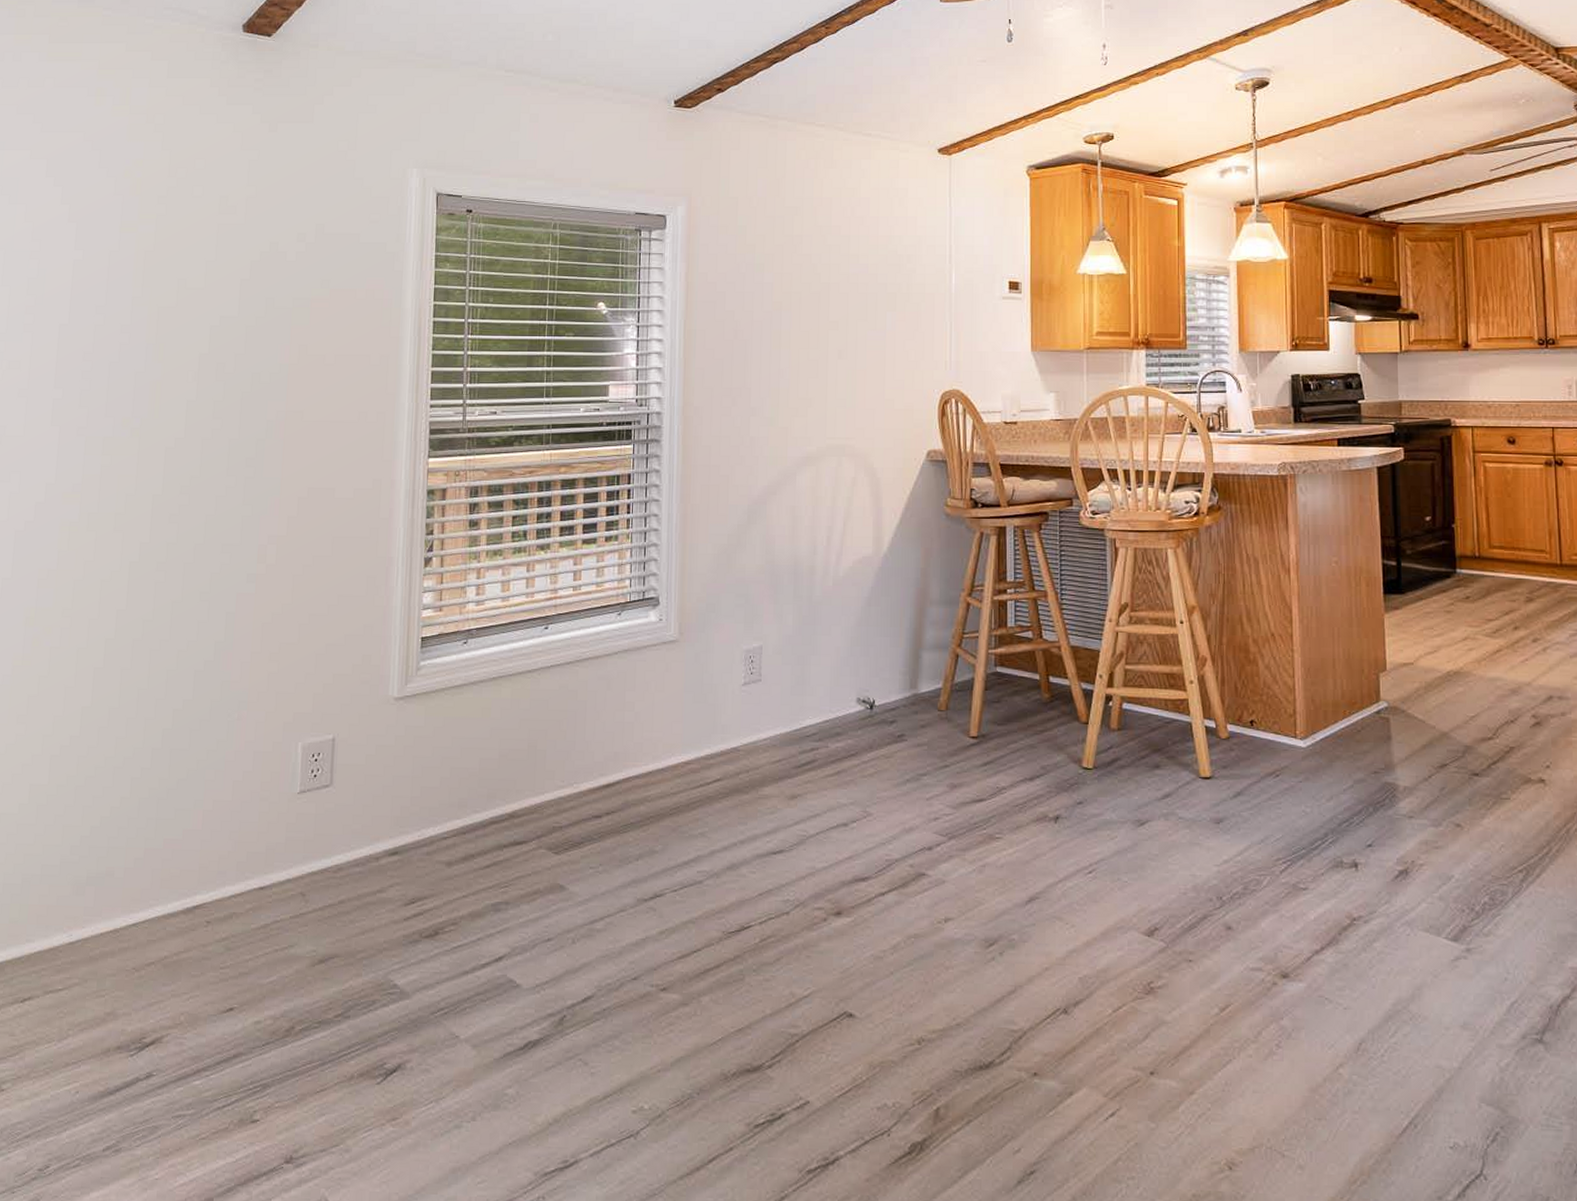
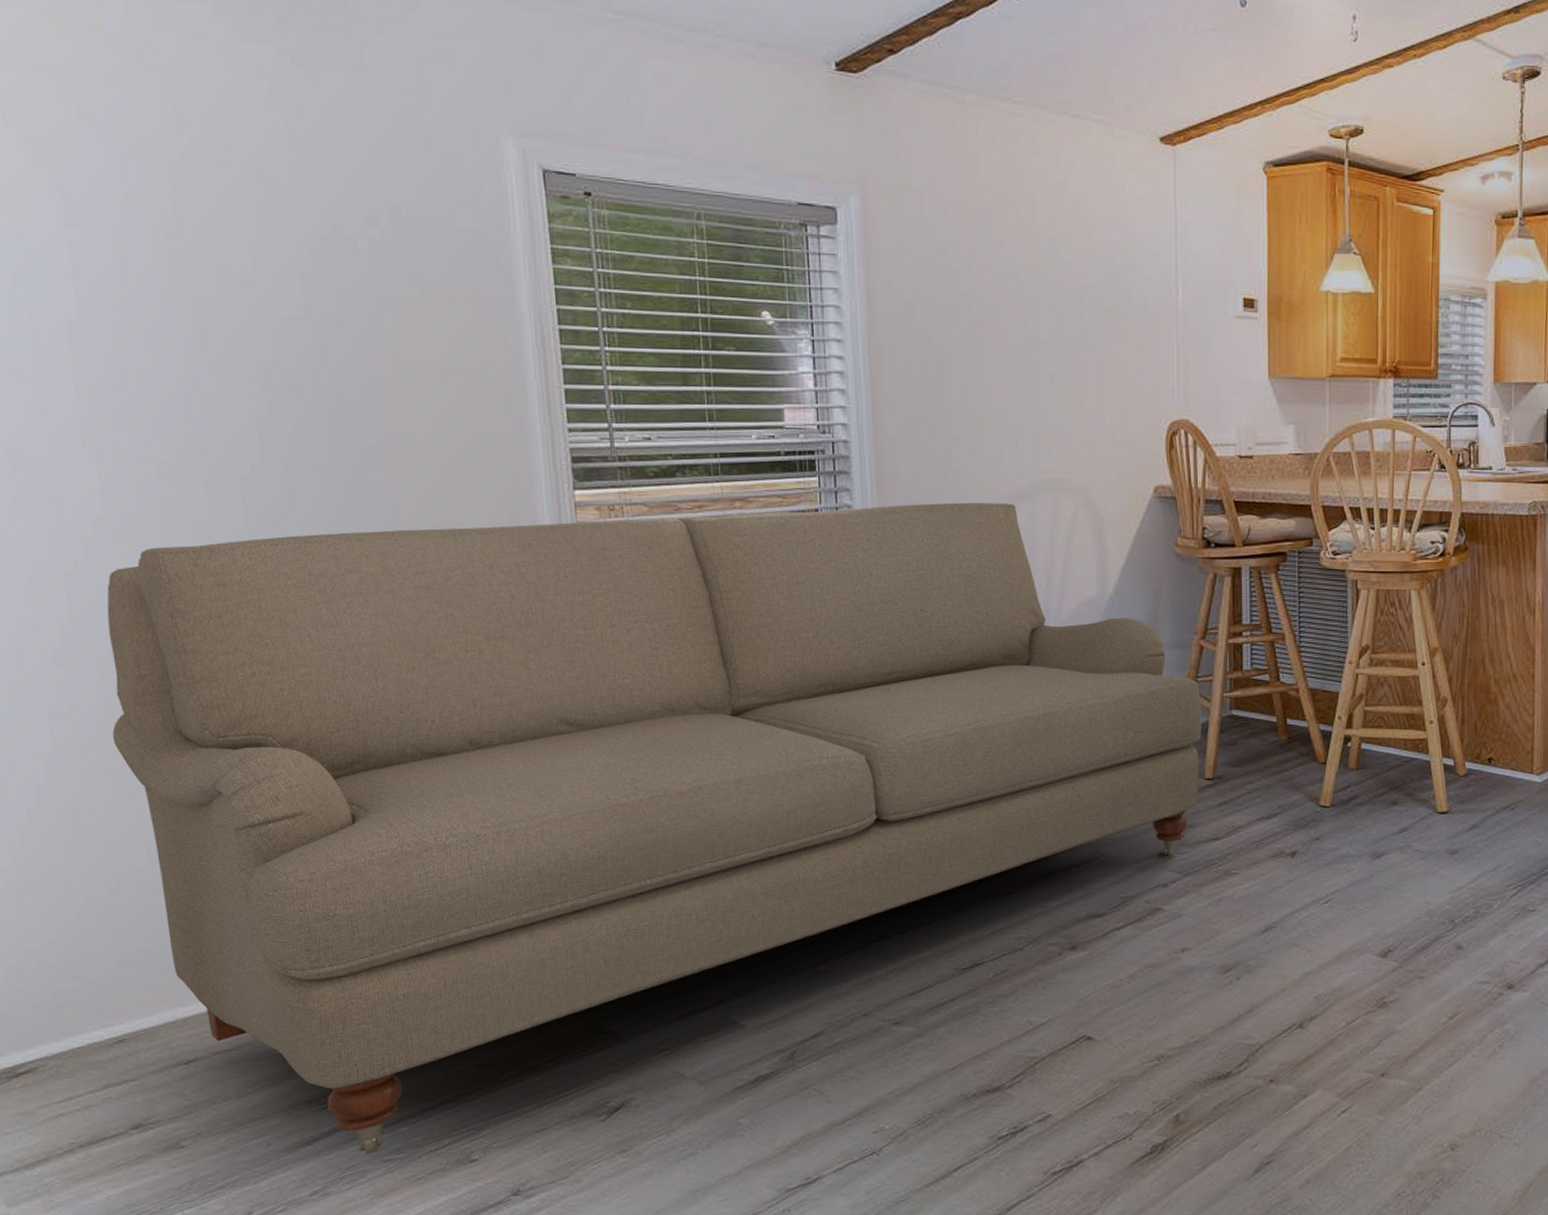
sofa: none [23,467,968,1109] -> present [107,502,1202,1155]

